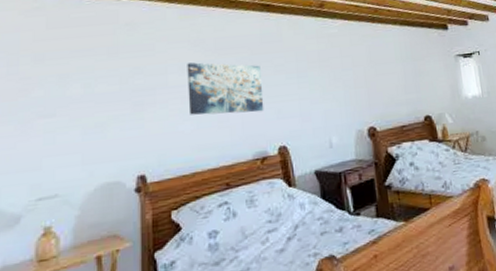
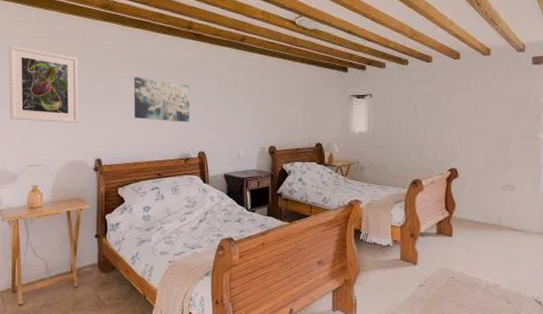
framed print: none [10,41,112,139] -> present [9,45,79,123]

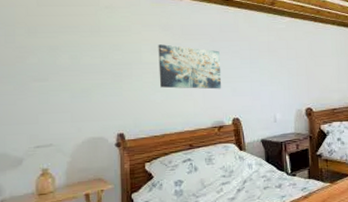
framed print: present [9,45,79,123] -> none [8,14,95,97]

